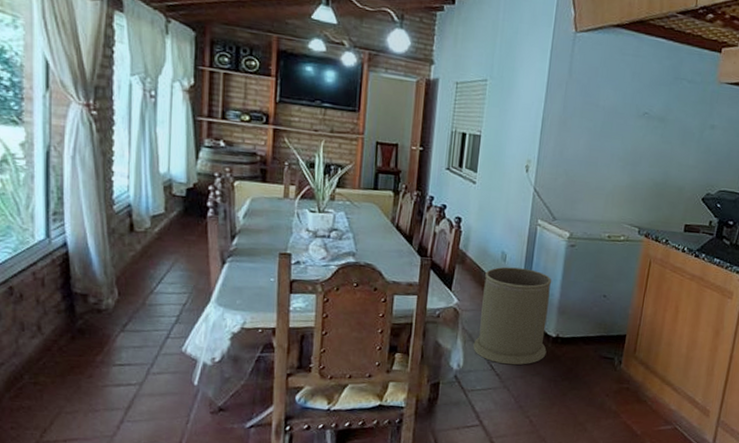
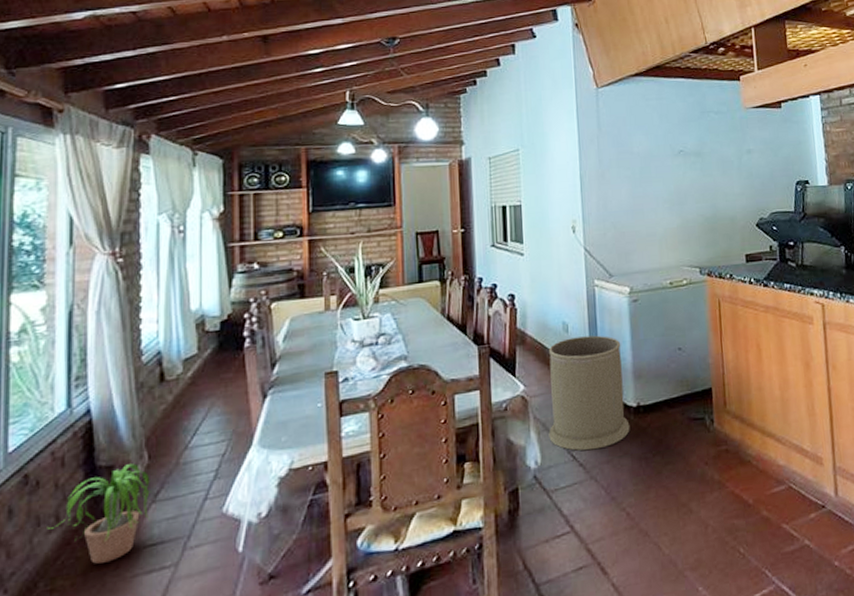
potted plant: none [31,296,120,371] -> present [48,463,150,564]

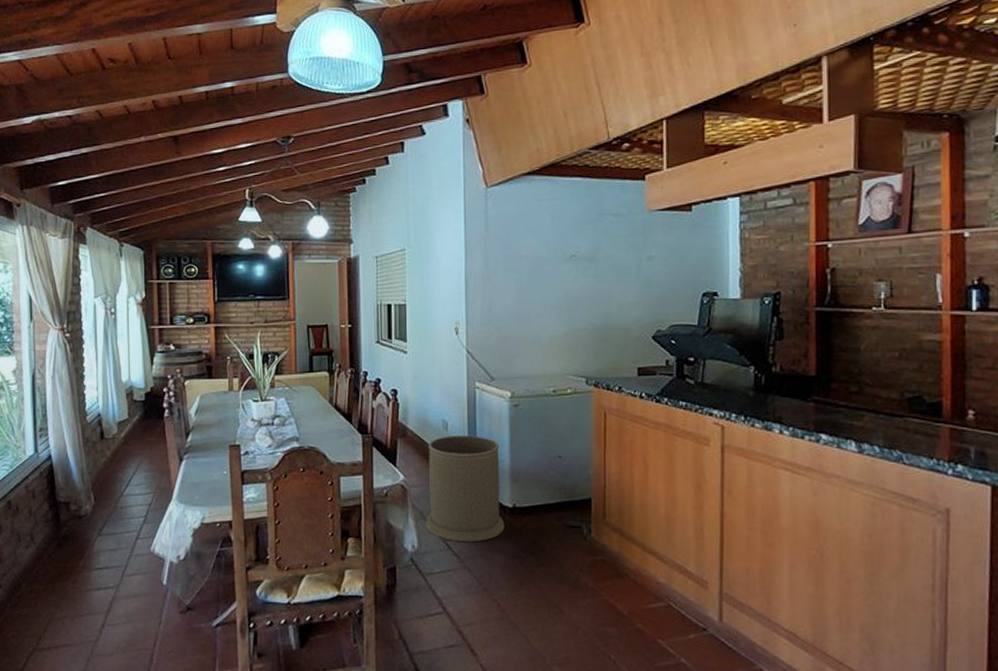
potted plant: present [48,463,150,564] -> none [26,503,97,577]

